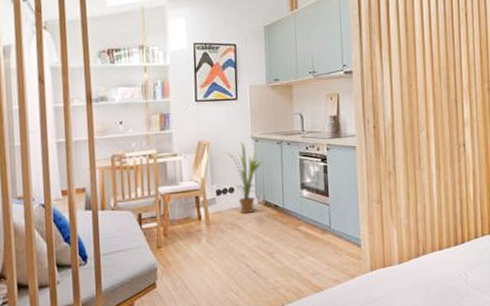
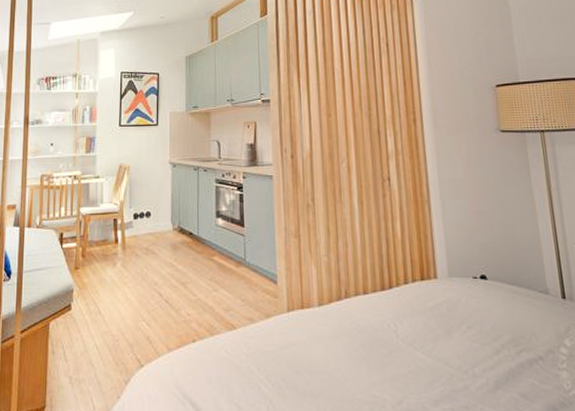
house plant: present [224,141,263,214] -> none [143,166,180,240]

